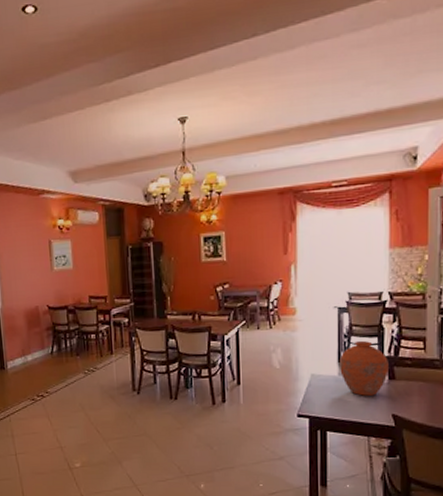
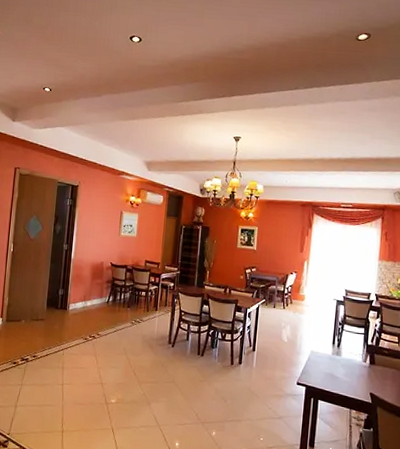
vase: present [338,340,388,396] -> none [333,329,371,375]

